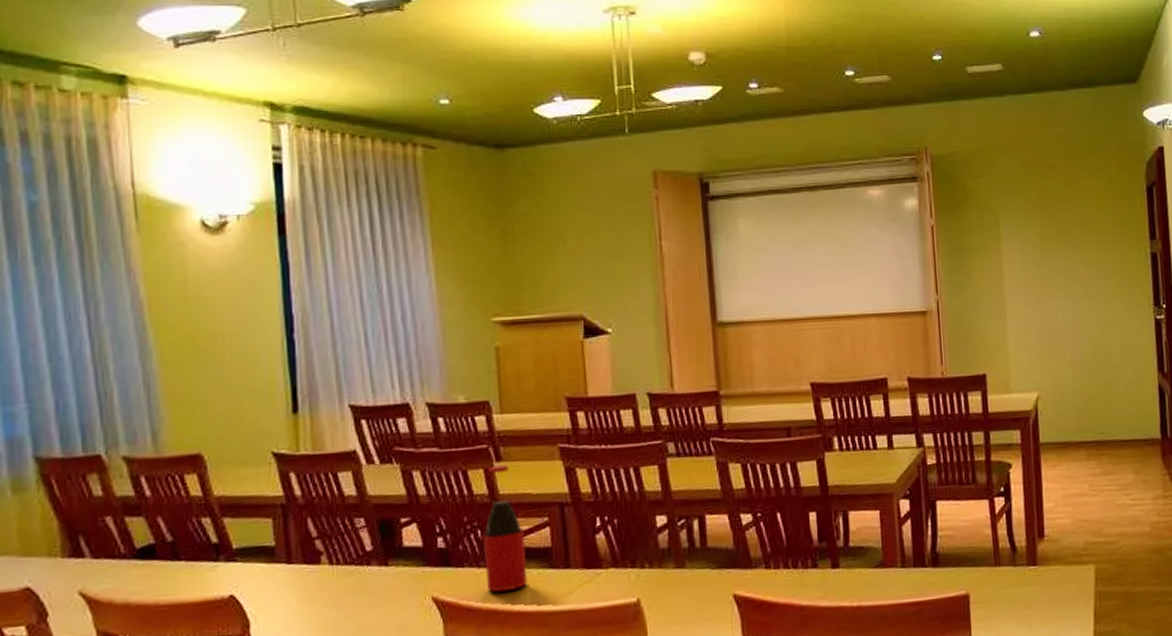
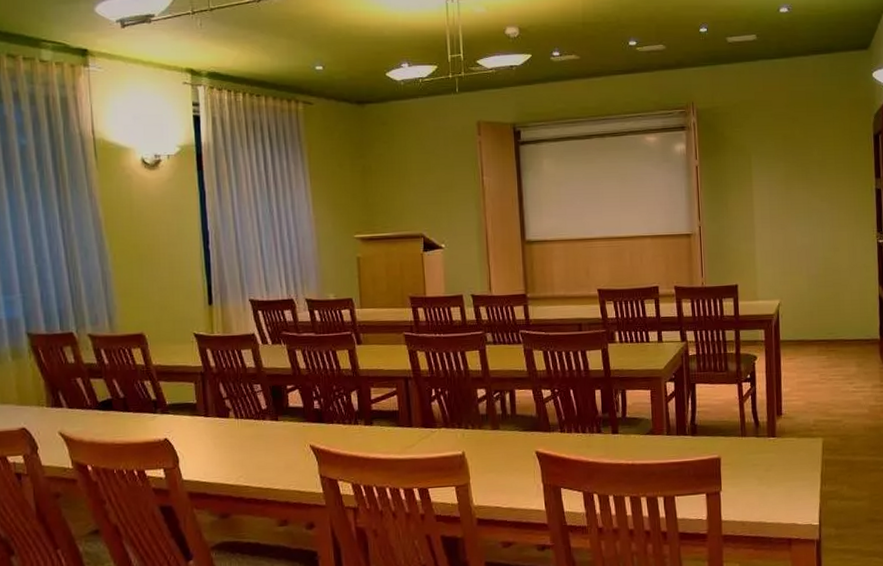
bottle: present [483,465,528,592] -> none [348,347,381,443]

